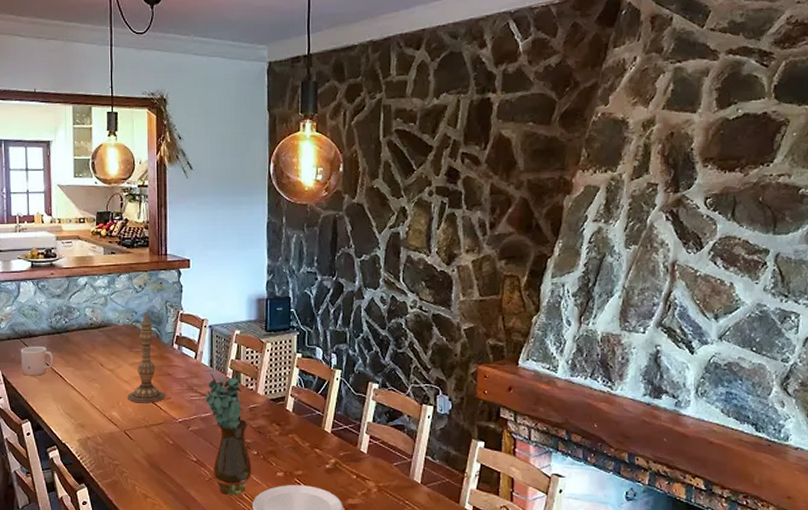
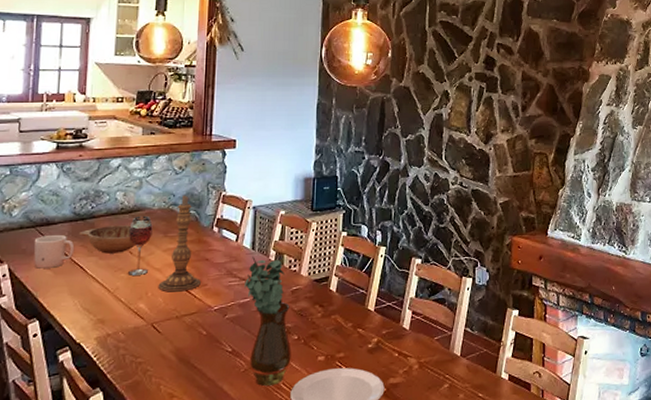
decorative bowl: none [56,339,119,365] -> present [78,225,152,254]
wineglass: none [99,331,119,386] -> present [128,215,153,275]

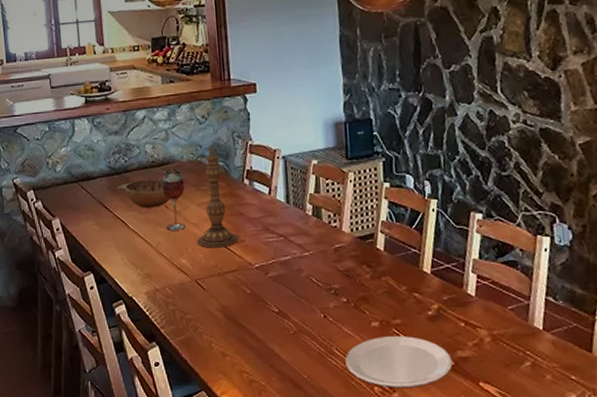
mug: present [33,234,75,269] -> none [78,189,115,223]
vase: present [245,256,292,386] -> none [283,210,343,350]

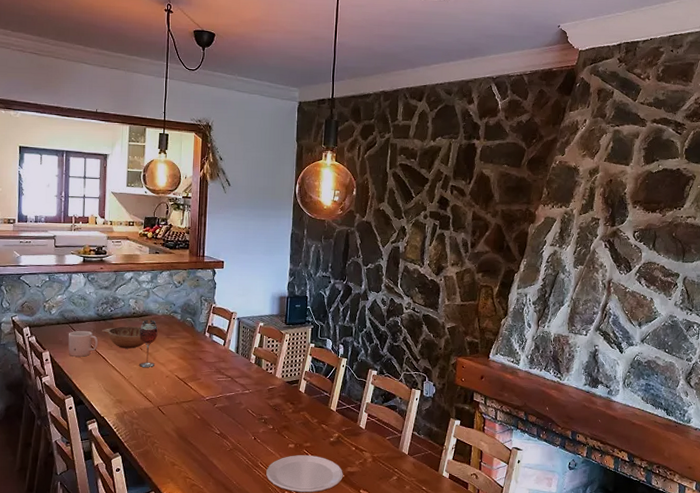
mug: none [78,189,115,223] -> present [68,330,99,357]
candlestick: present [197,145,238,248] -> none [162,305,196,383]

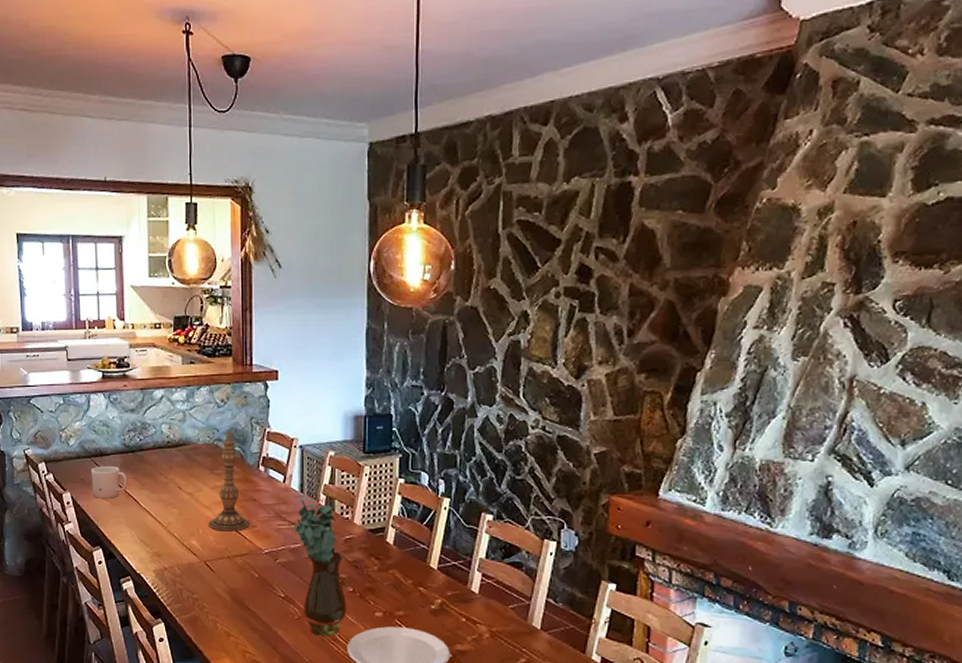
decorative bowl: present [101,326,158,349] -> none [130,459,199,488]
wineglass: present [139,319,158,367] -> none [176,450,199,511]
candlestick: none [162,305,196,383] -> present [208,430,250,532]
vase: none [230,358,268,463] -> present [295,499,347,636]

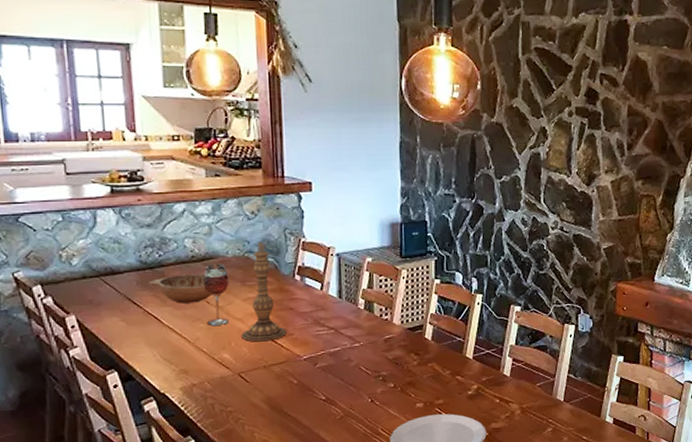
mug: present [90,465,128,499] -> none [100,284,146,319]
decorative bowl: none [130,459,199,488] -> present [148,274,229,304]
wineglass: none [176,450,199,511] -> present [203,263,229,326]
vase: present [295,499,347,636] -> none [334,304,389,432]

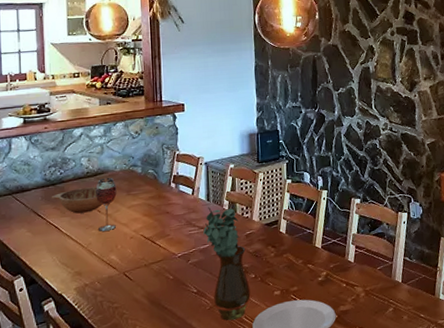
candlestick: present [241,241,287,342] -> none [126,156,164,244]
vase: none [334,304,389,432] -> present [203,205,251,320]

